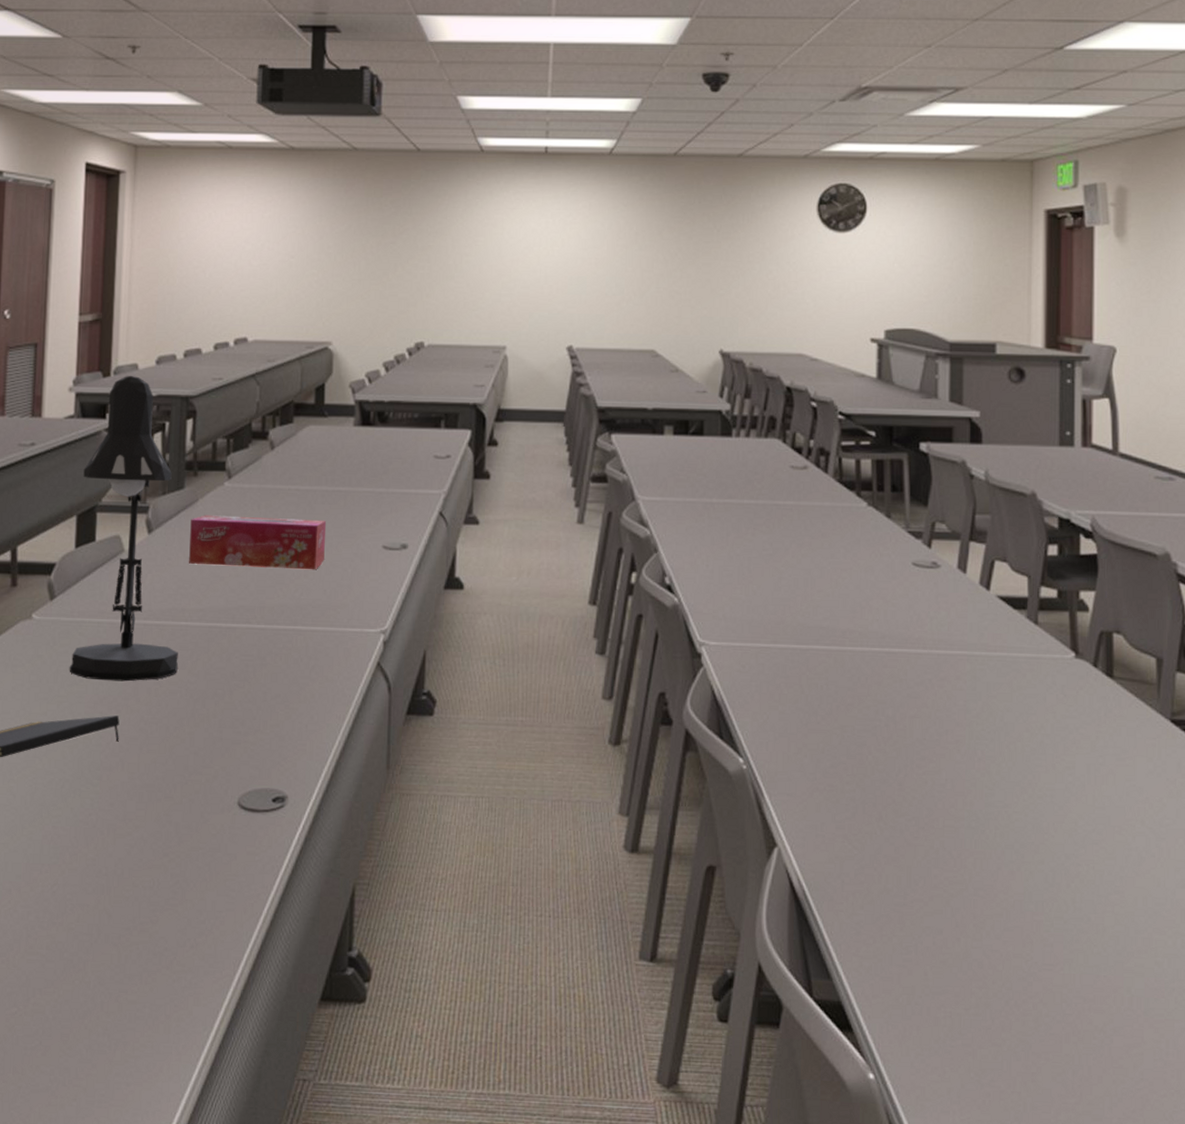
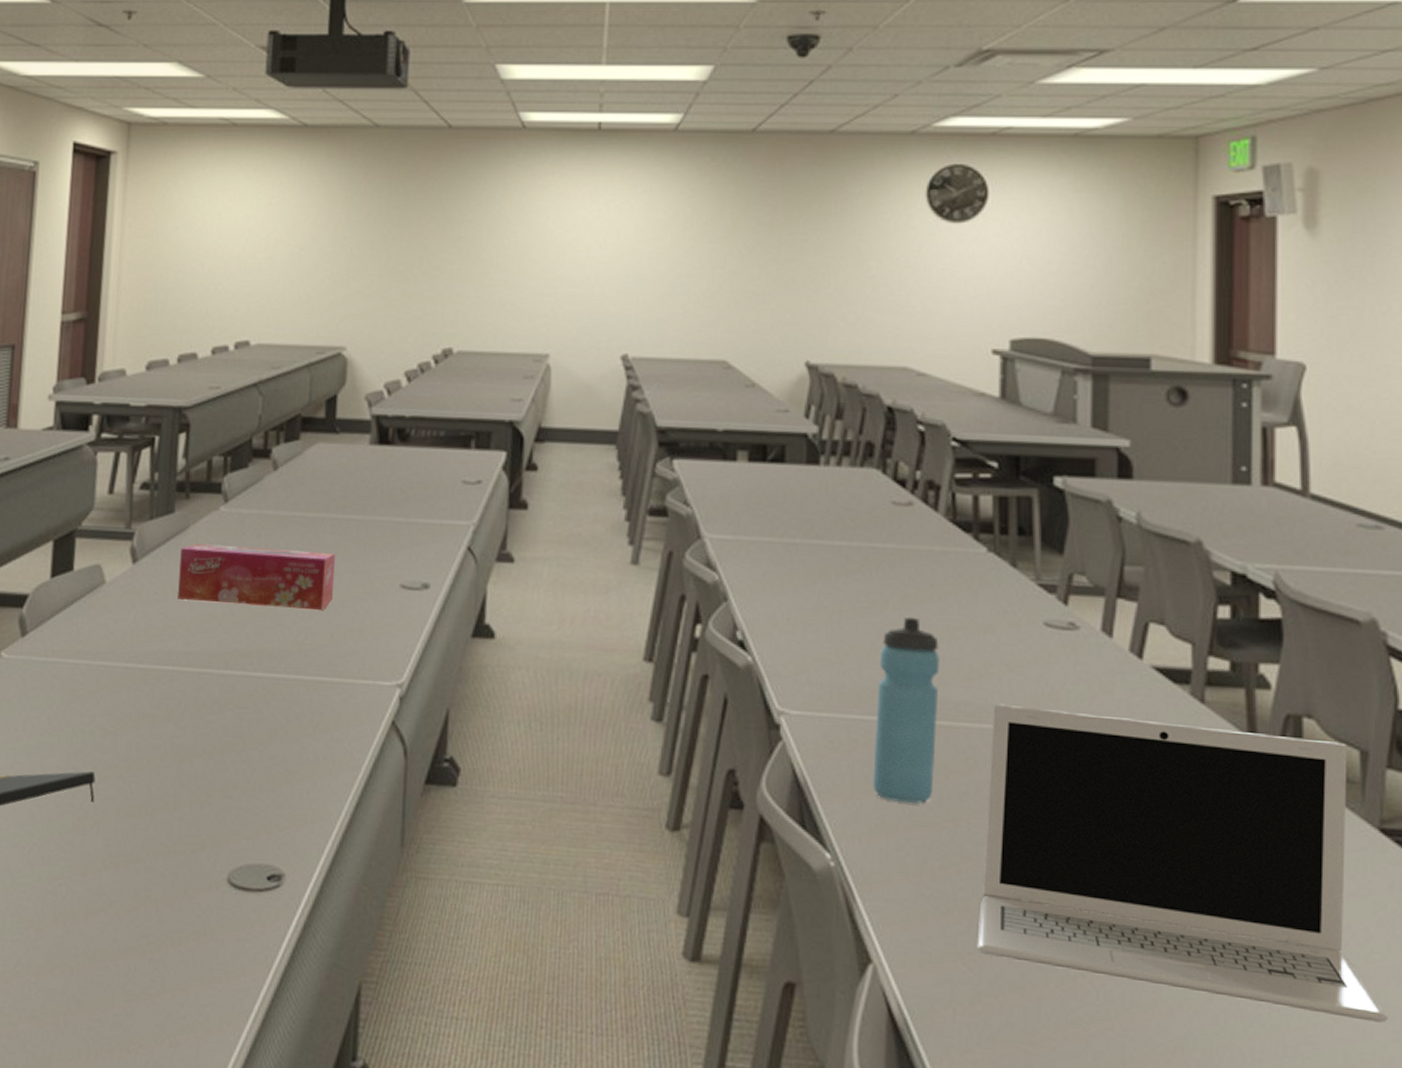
desk lamp: present [69,376,178,682] -> none [40,383,163,733]
water bottle: none [776,561,830,714] -> present [872,616,940,803]
laptop: none [860,630,1177,873] -> present [976,703,1389,1023]

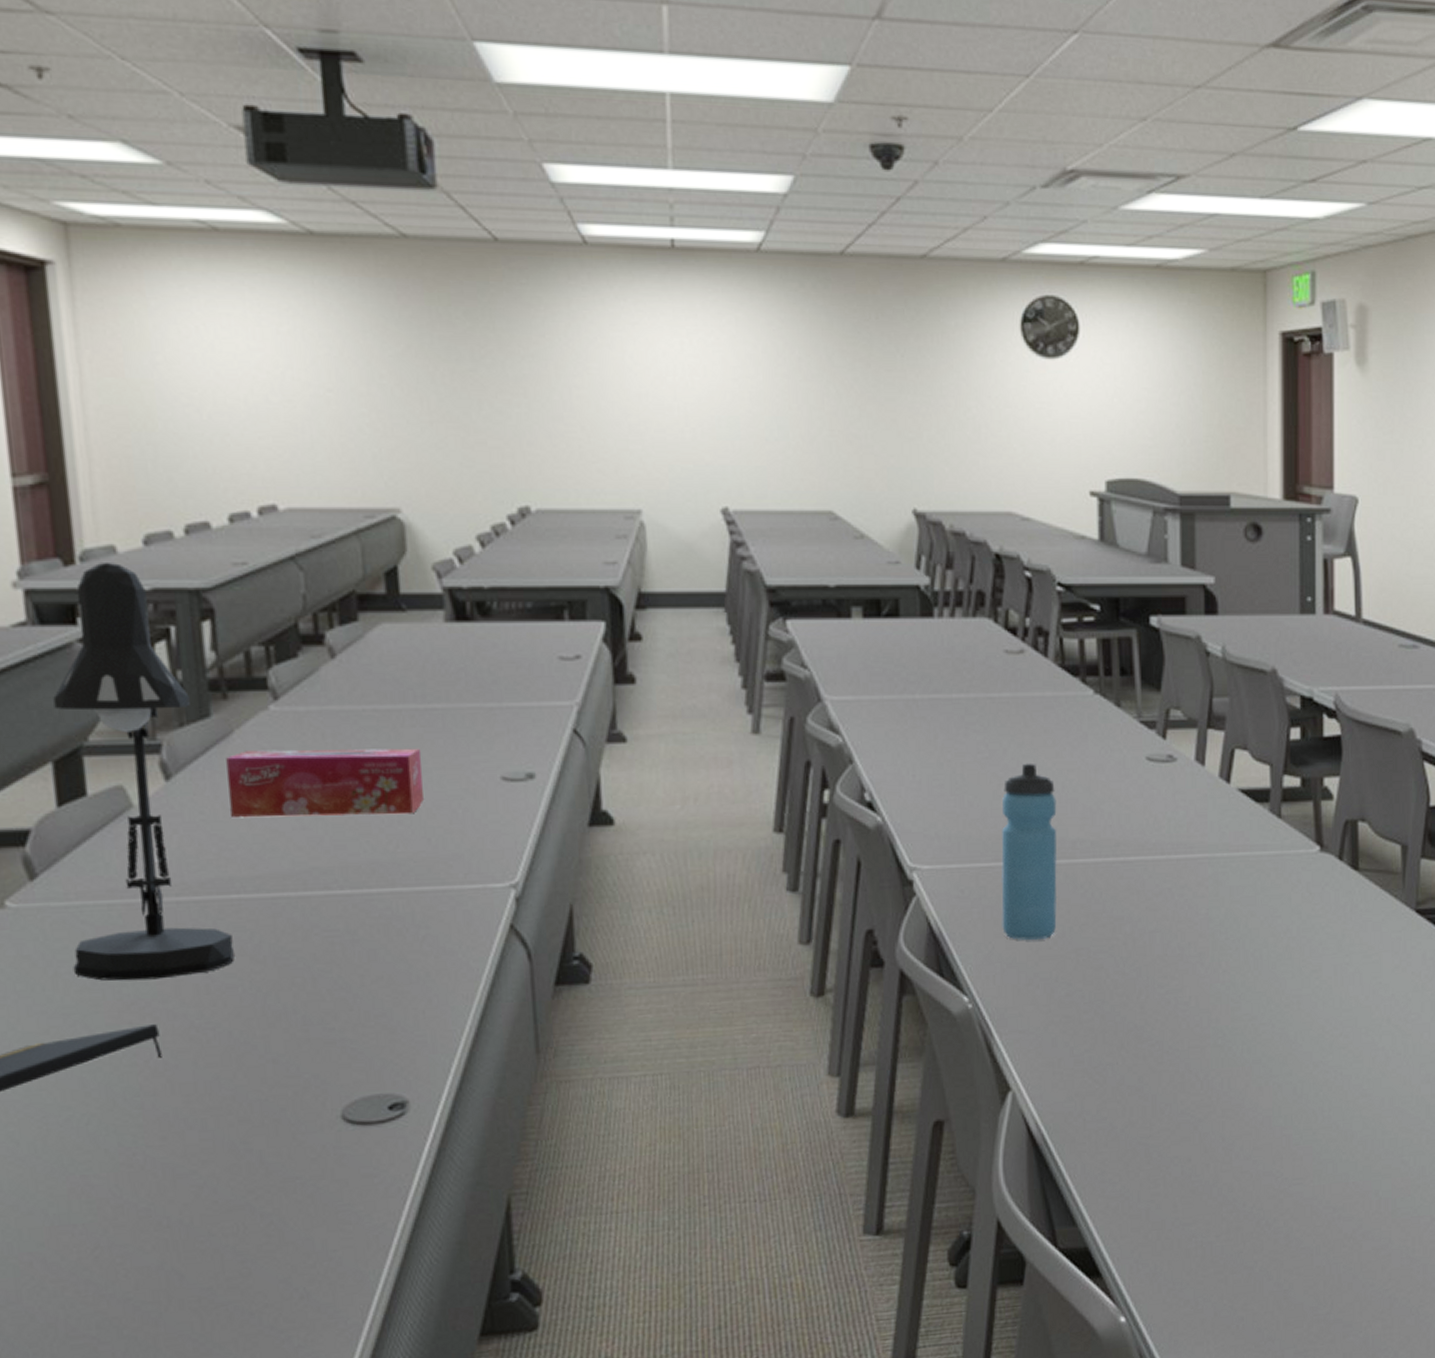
desk lamp: none [40,383,163,733] -> present [53,563,235,981]
laptop: present [976,703,1389,1023] -> none [1100,837,1422,1070]

